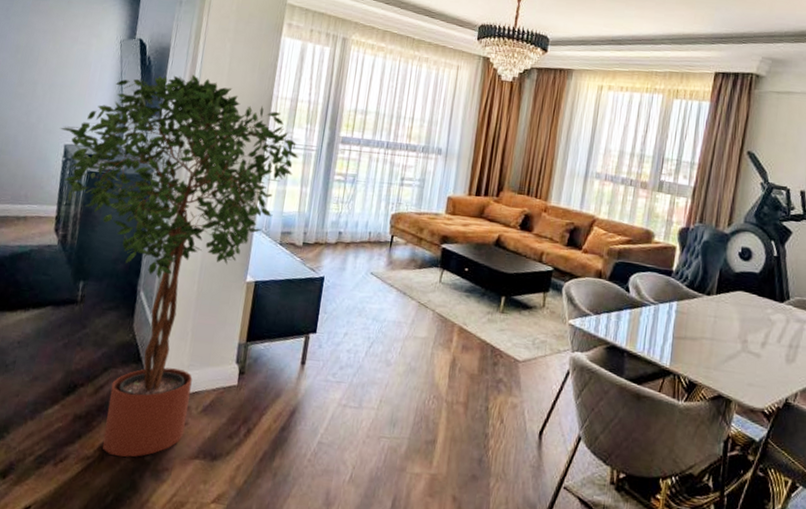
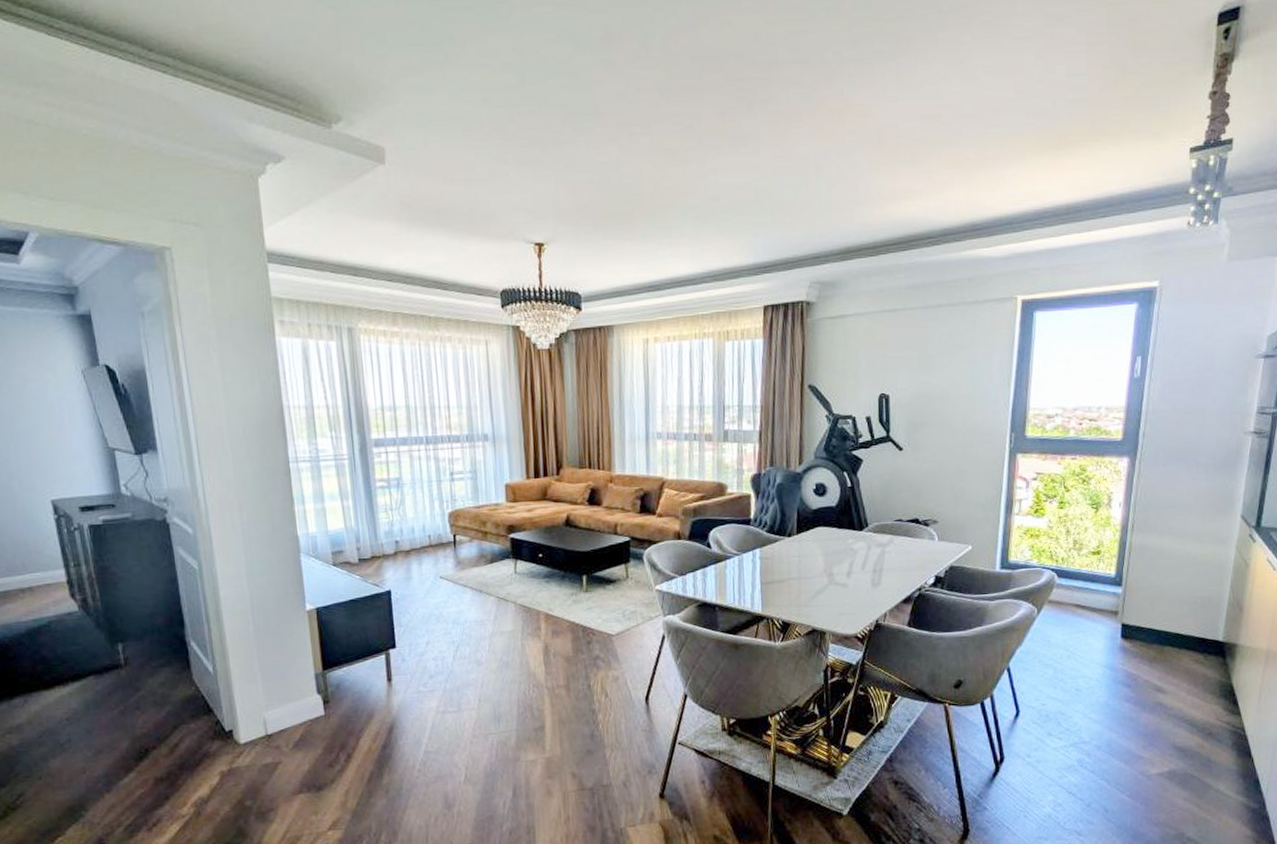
potted tree: present [60,74,299,457] -> none [39,397,331,809]

